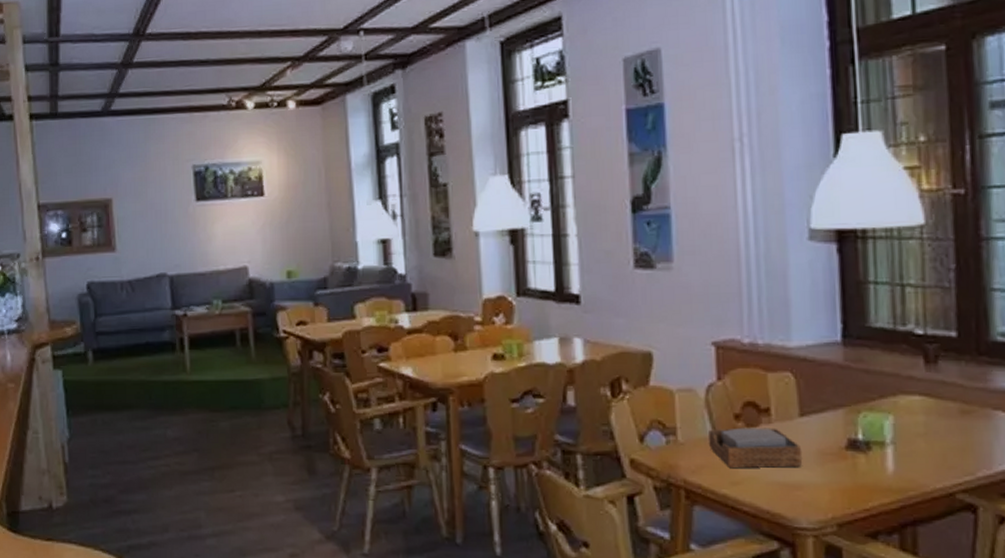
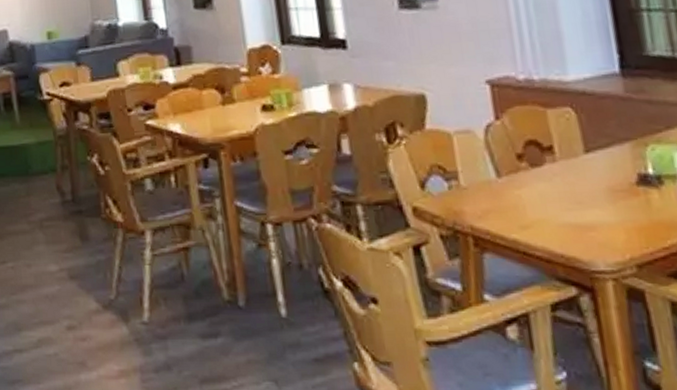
napkin holder: present [707,428,803,469] -> none [490,166,593,212]

